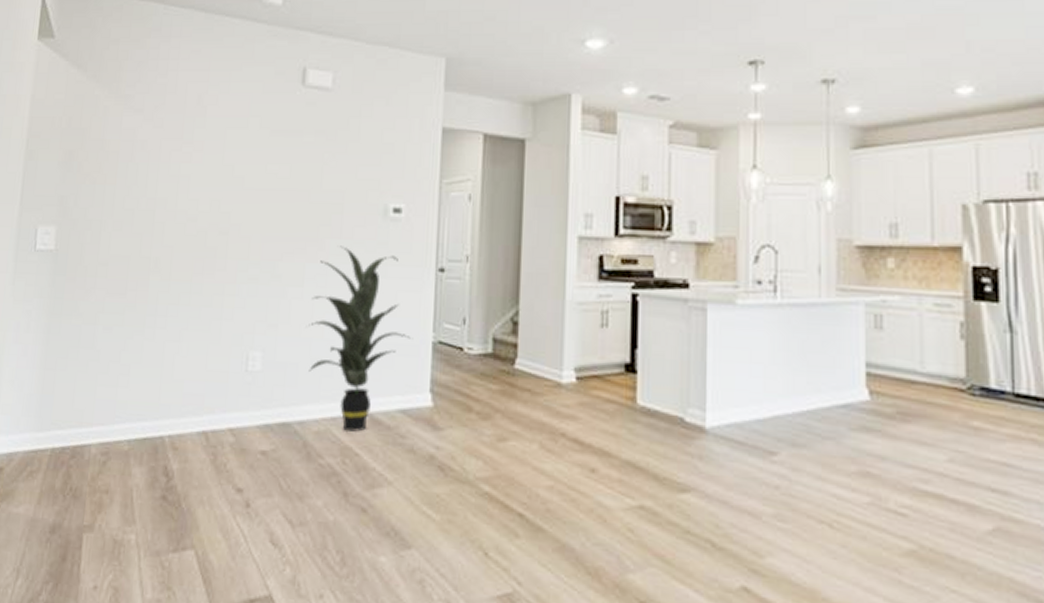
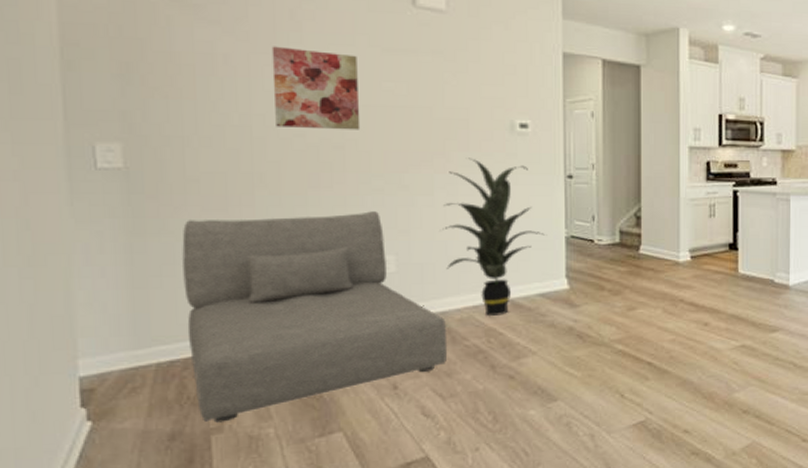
sofa: none [77,301,303,521] -> present [182,211,448,423]
wall art: none [174,131,249,215] -> present [271,46,361,130]

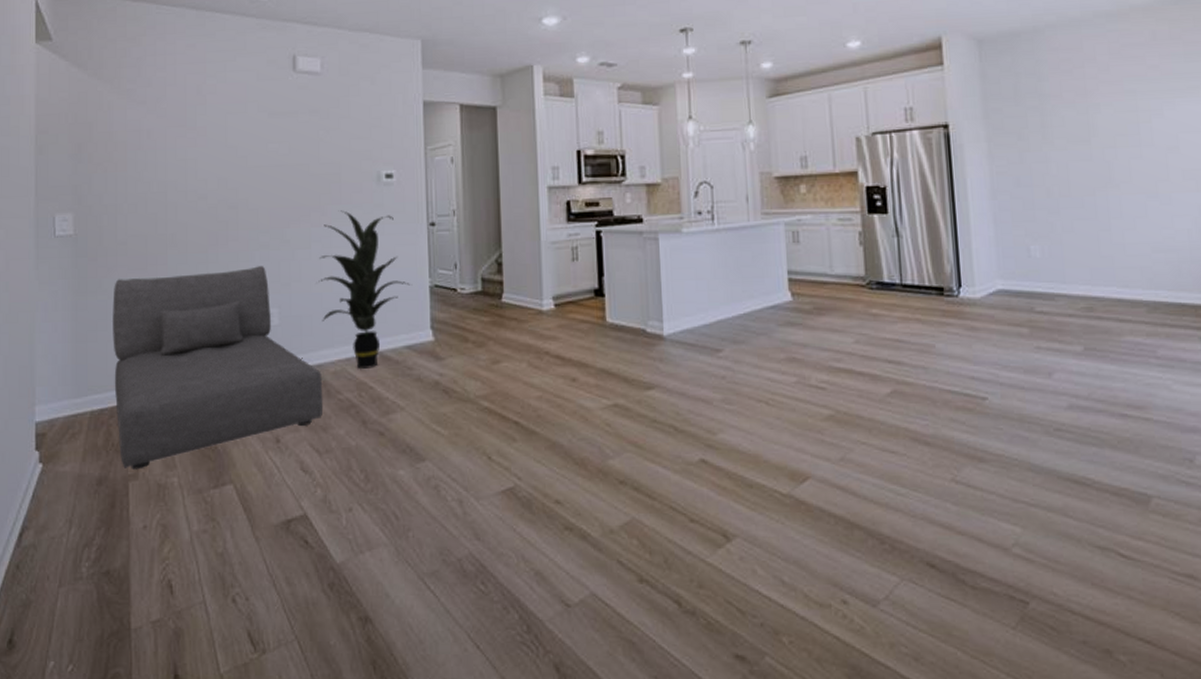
wall art: present [271,46,361,130] -> none [183,119,251,192]

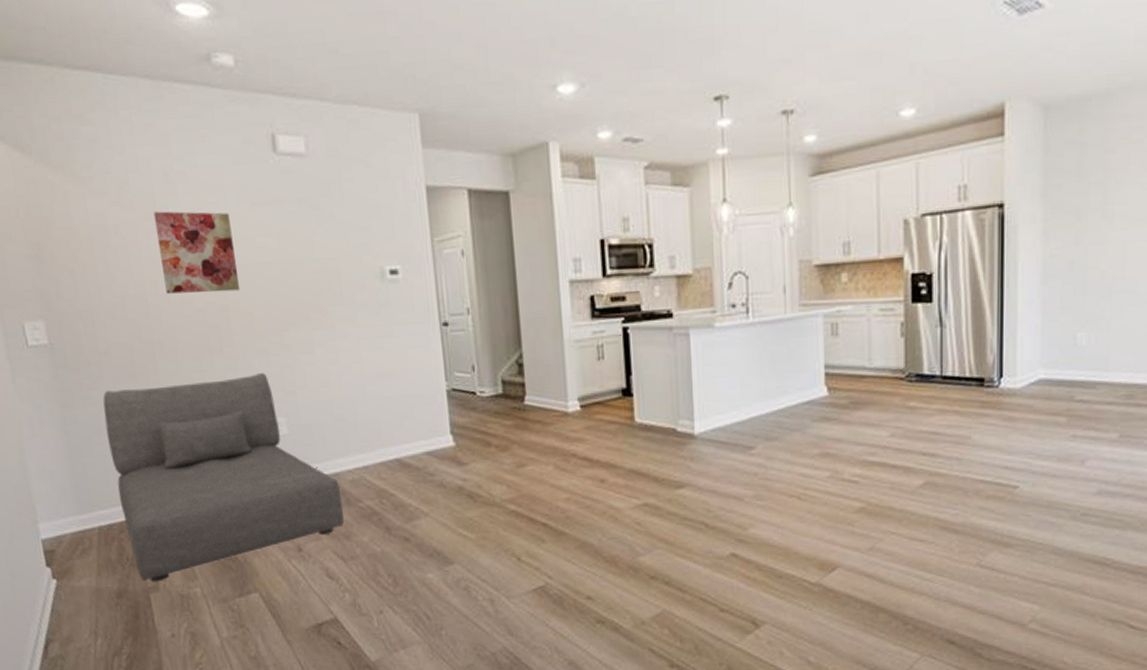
wall art: none [183,119,251,192] -> present [153,211,240,294]
indoor plant: present [318,210,413,370] -> none [325,311,428,478]

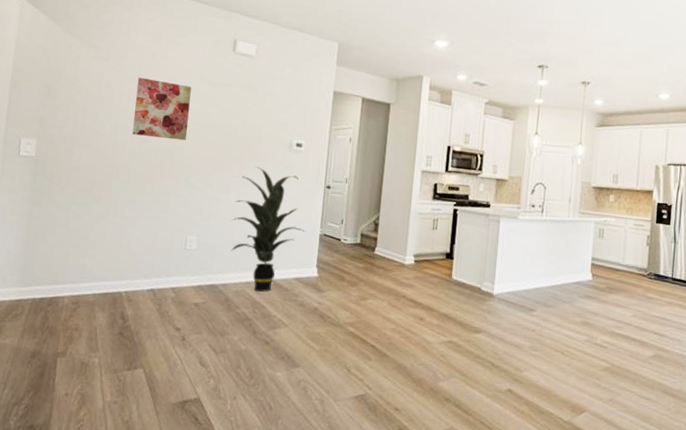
sofa: present [103,373,344,582] -> none [53,197,225,349]
indoor plant: none [325,311,428,478] -> present [231,167,307,292]

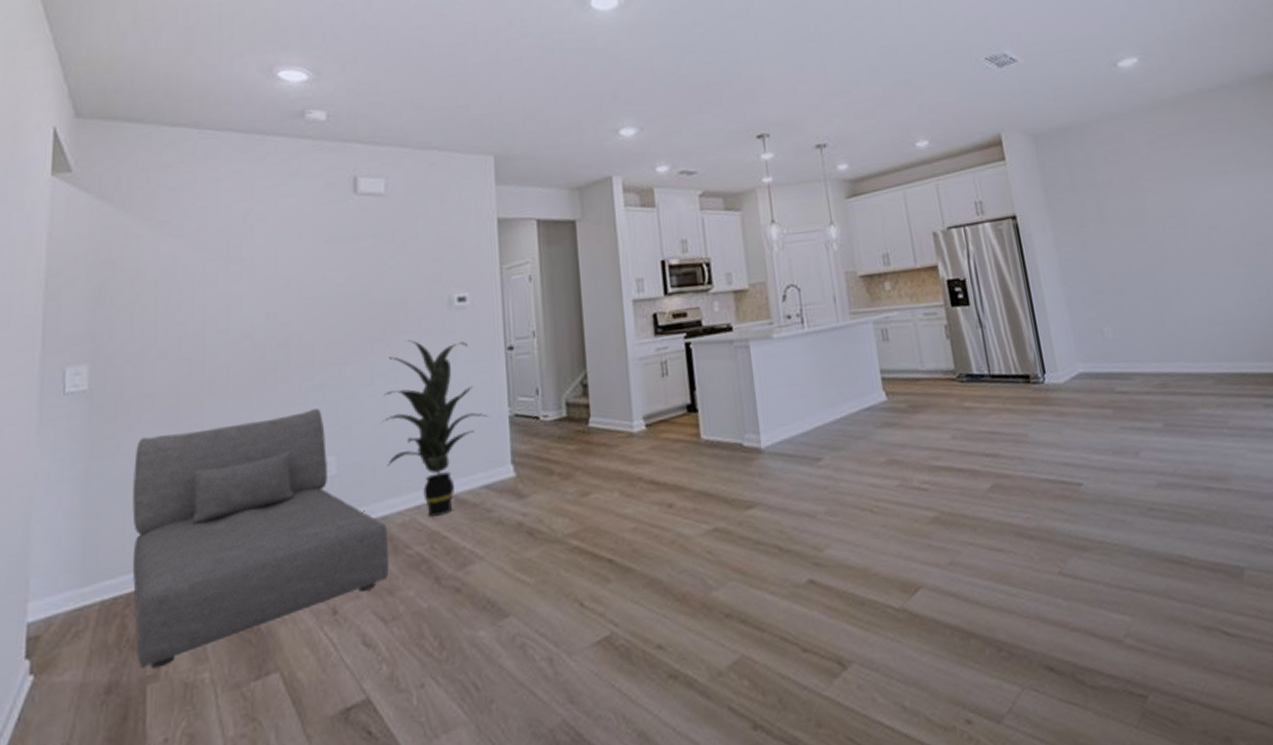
sofa: none [53,197,225,349] -> present [132,409,390,669]
wall art: present [132,77,192,141] -> none [225,249,305,331]

